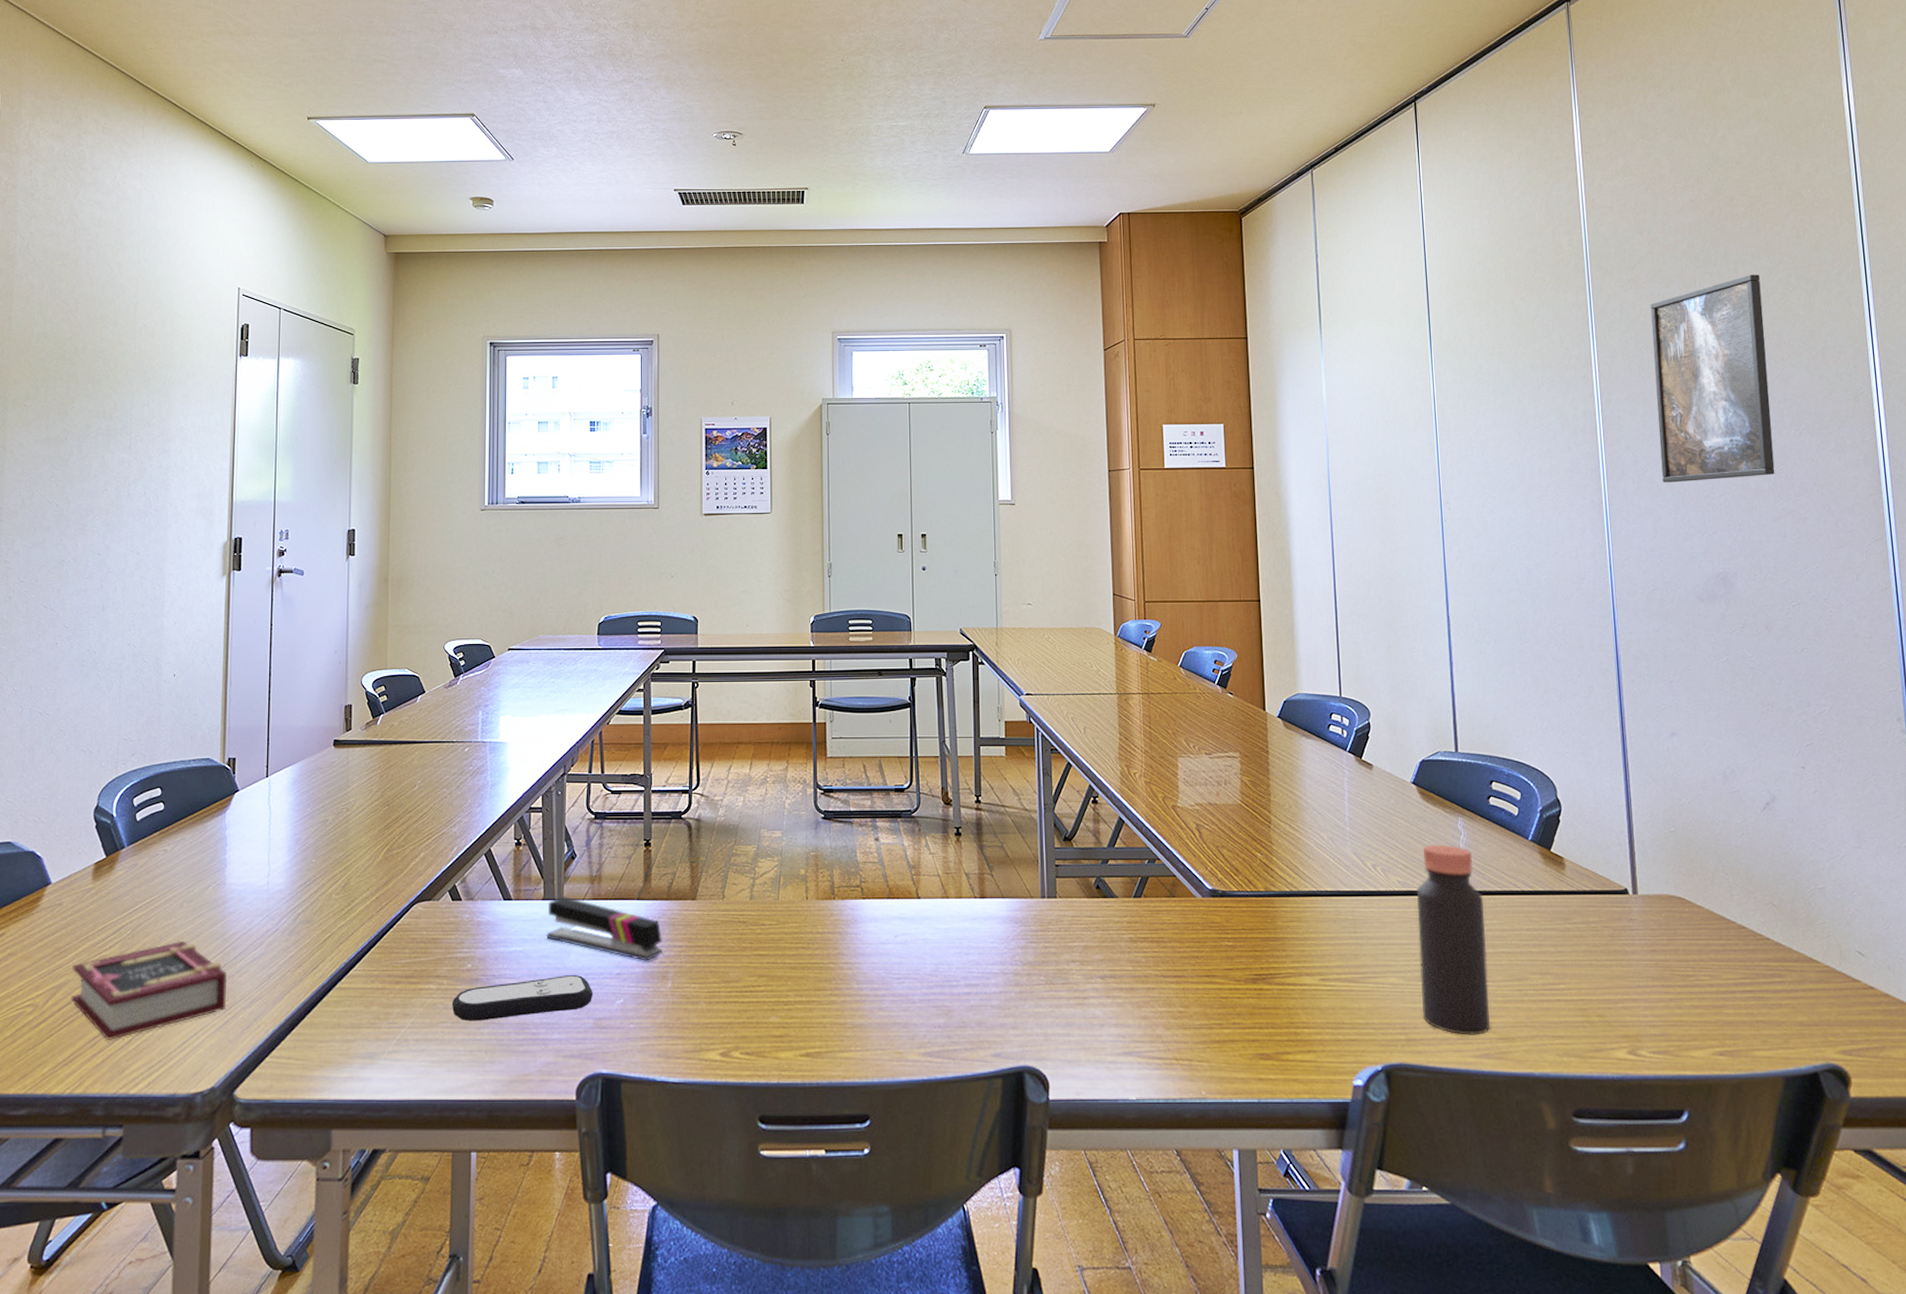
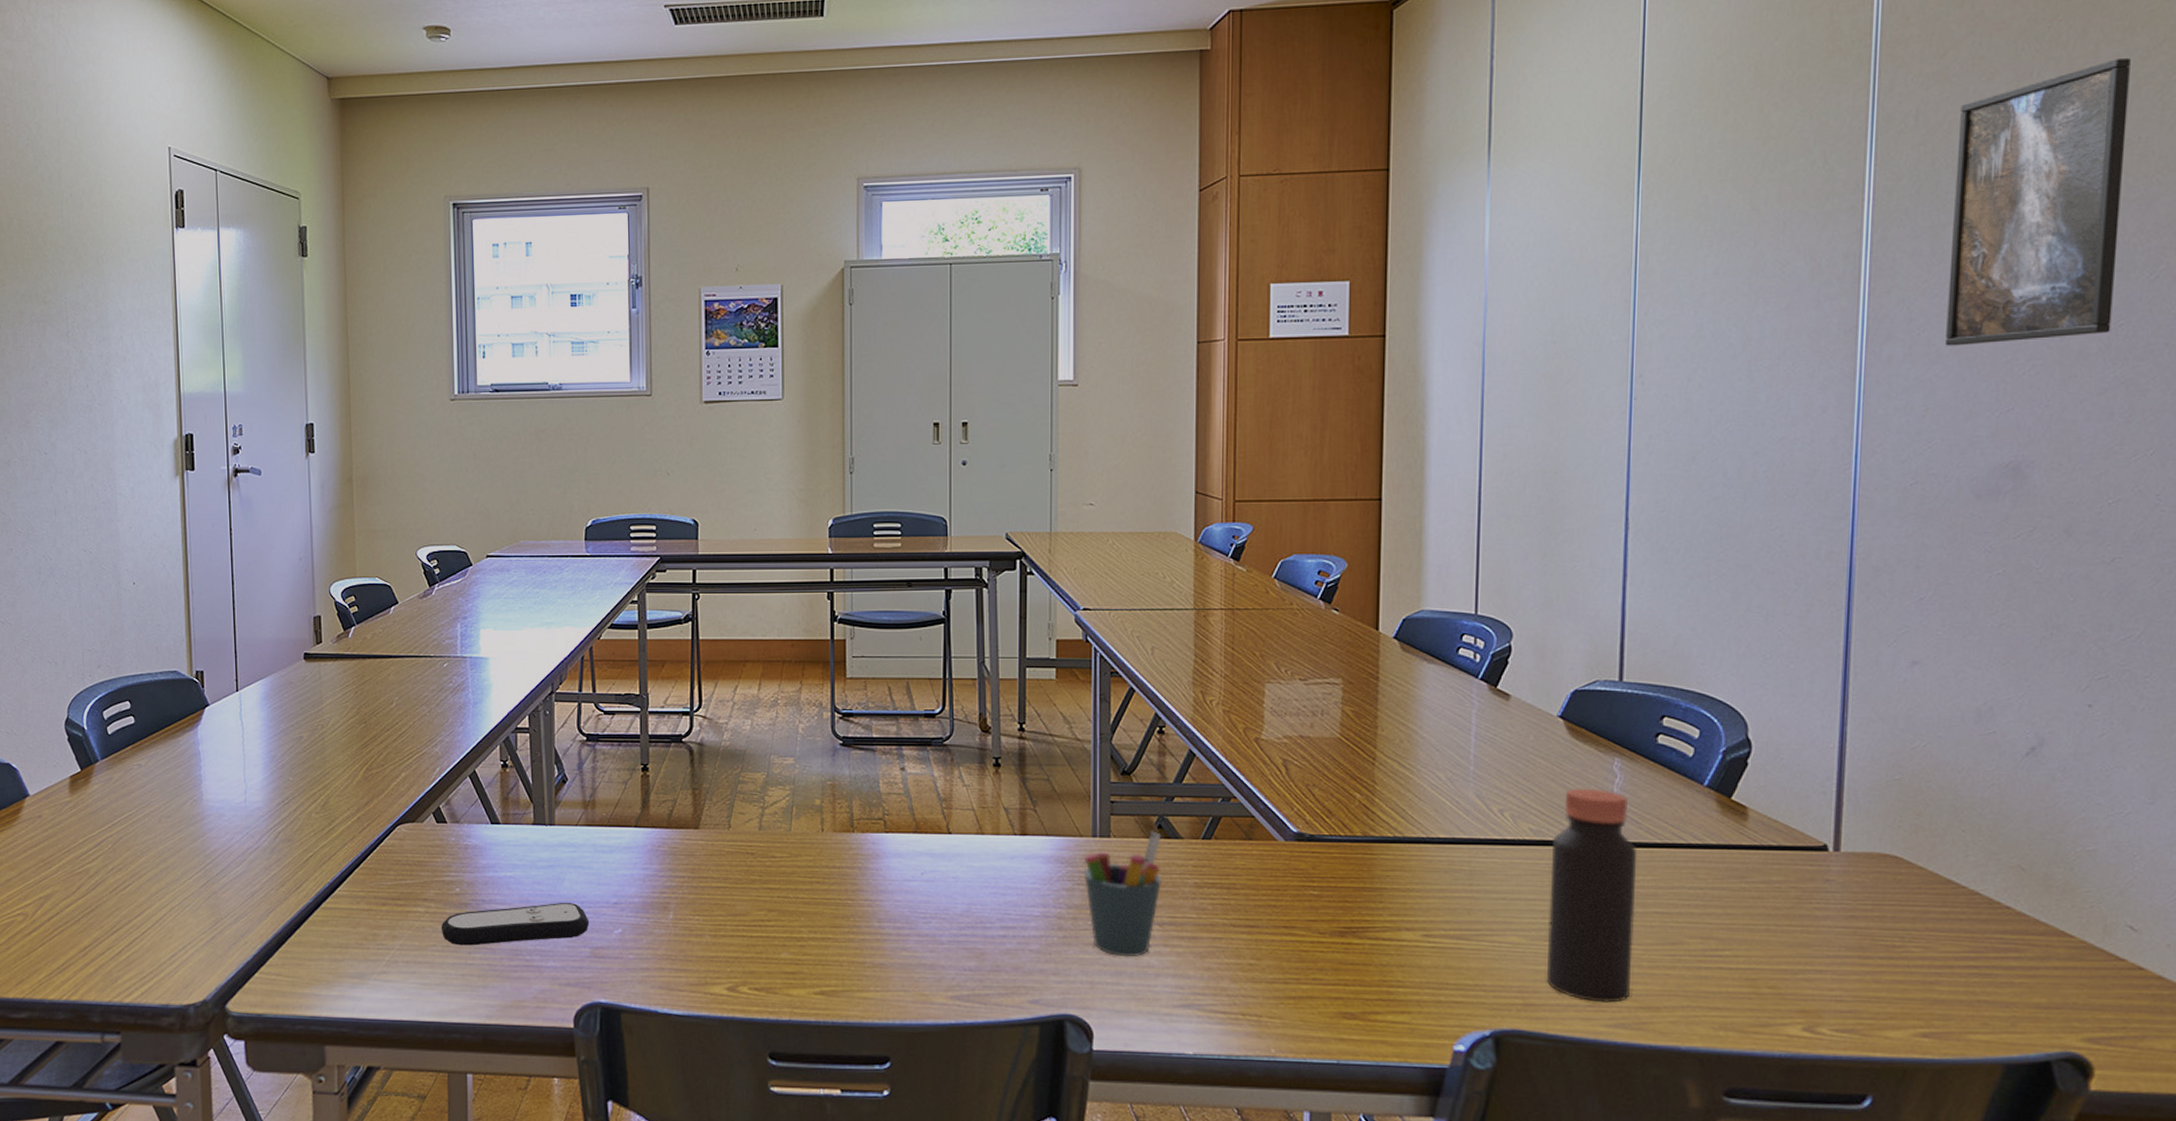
book: present [70,940,227,1040] -> none [58,855,213,951]
stapler: present [546,896,663,961] -> none [537,821,664,891]
pen holder: none [1034,891,1101,1009] -> present [1083,831,1162,957]

